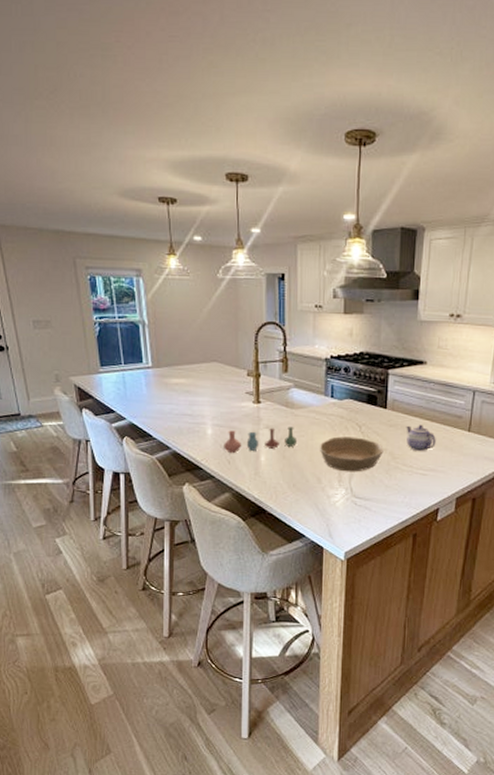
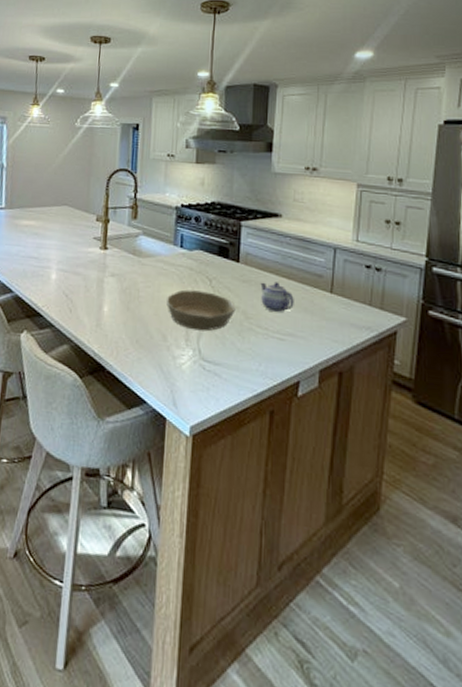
vase: present [223,426,297,454] -> none [65,275,142,302]

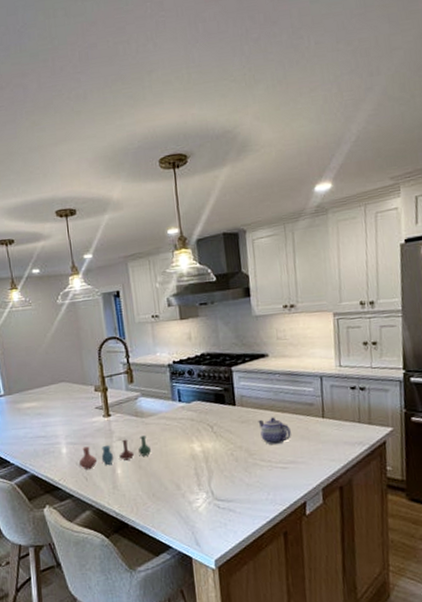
vase: none [65,275,142,302] -> present [78,435,151,470]
bowl: present [165,289,236,332] -> none [173,437,239,475]

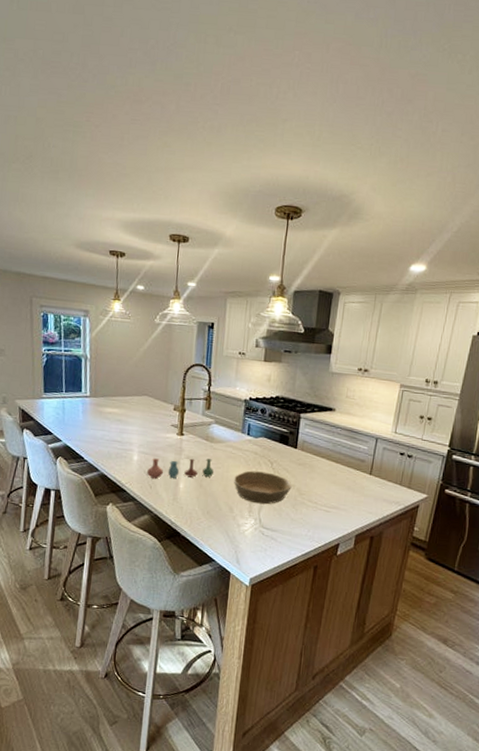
bowl: none [173,437,239,475] -> present [233,470,292,505]
teapot: present [258,417,291,445] -> none [313,465,340,490]

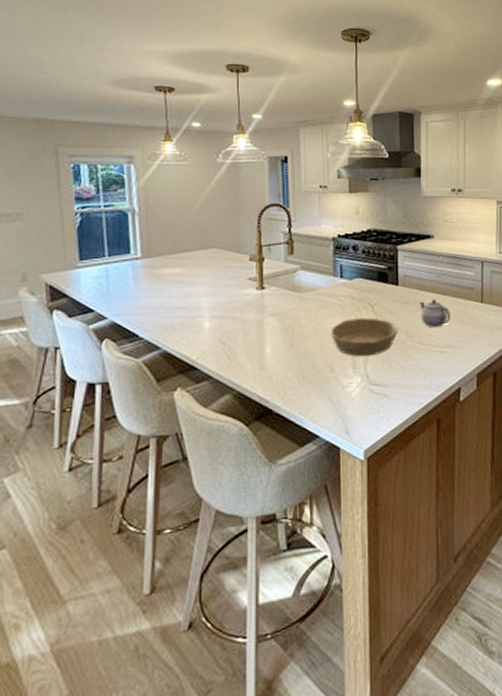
vase: present [146,458,214,480] -> none [222,311,305,348]
teapot: none [313,465,340,490] -> present [419,299,451,328]

